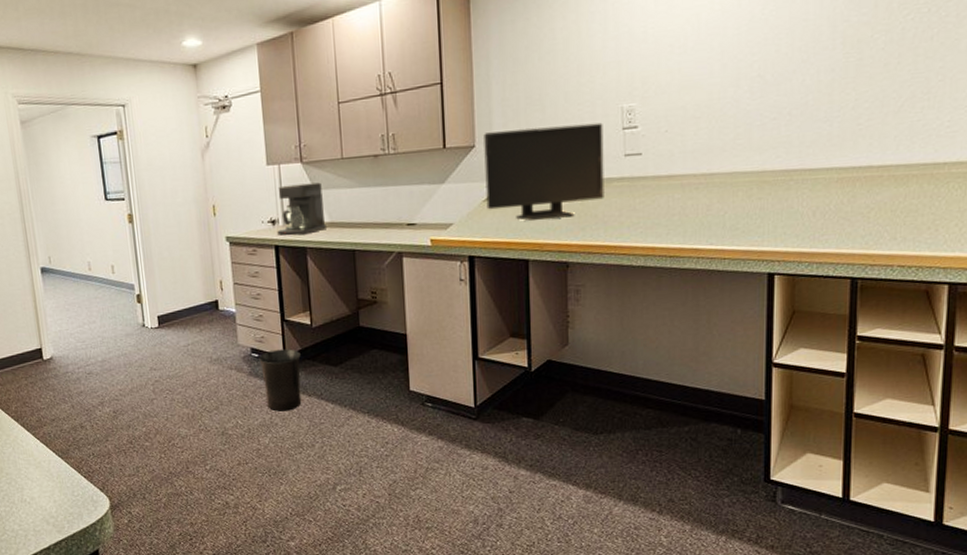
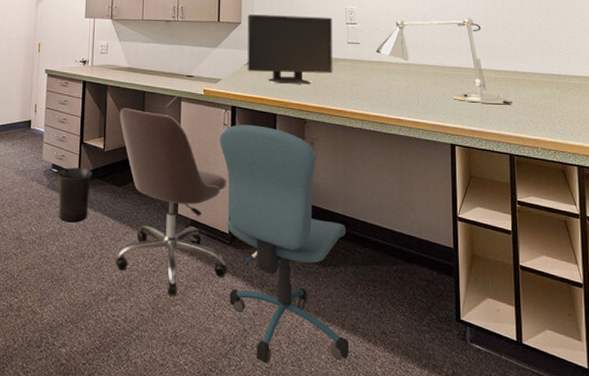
coffee maker: present [277,182,326,236] -> none [86,35,125,75]
office chair: none [326,273,475,479] -> present [115,108,227,295]
office chair: none [456,276,627,542] -> present [220,125,349,364]
desk lamp: none [663,97,861,216] -> present [374,17,512,105]

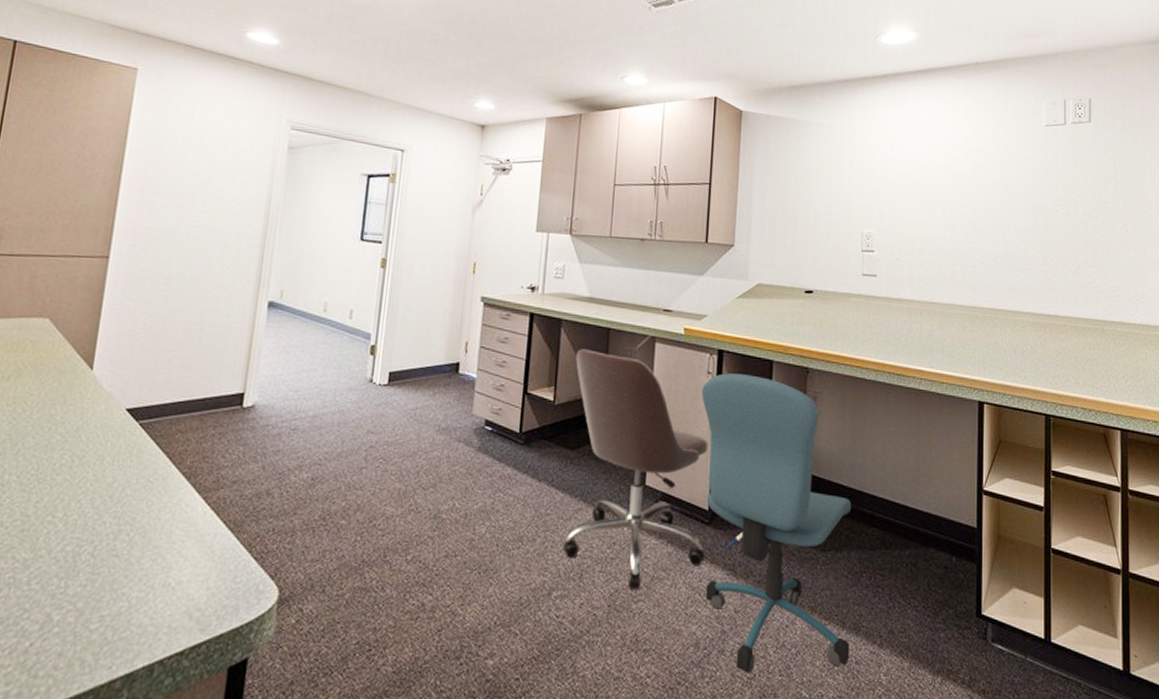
waste bin: present [57,167,92,223] -> none [491,424,538,496]
computer monitor: present [247,14,333,84] -> none [739,235,846,325]
desk lamp: present [374,17,512,105] -> none [894,248,1051,356]

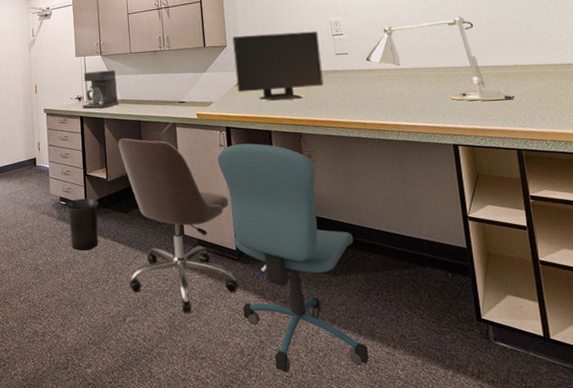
waste bin: none [491,424,538,496] -> present [66,198,99,251]
coffee maker: none [535,254,587,306] -> present [82,70,119,109]
computer monitor: none [739,235,846,325] -> present [232,31,324,101]
desk lamp: none [894,248,1051,356] -> present [364,16,515,101]

